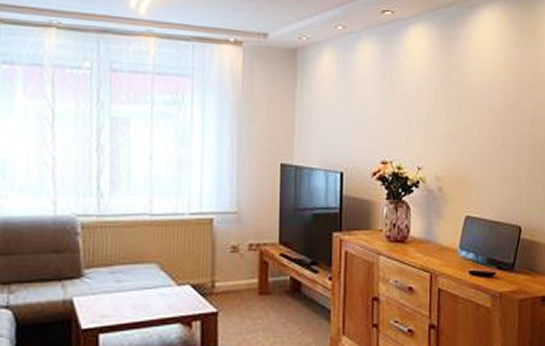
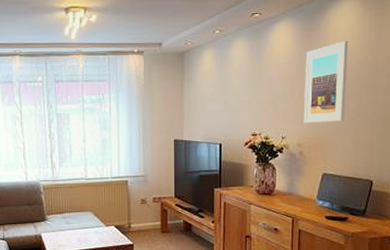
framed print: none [443,55,492,153] -> present [303,40,348,123]

